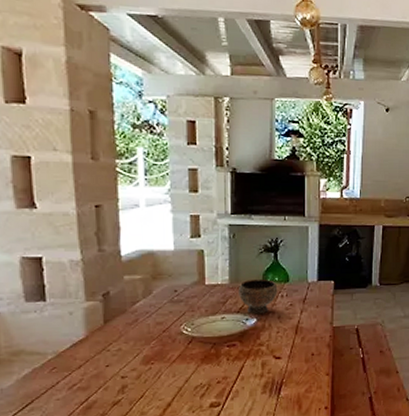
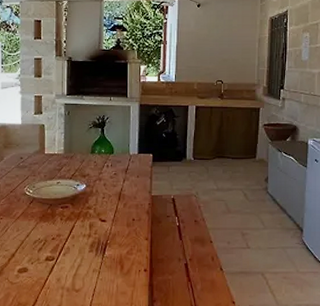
bowl: present [239,278,278,315] -> none [72,150,104,181]

